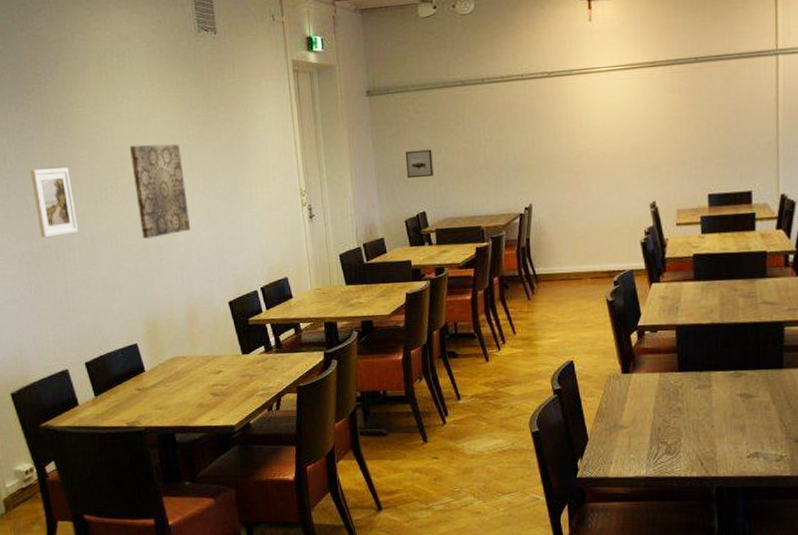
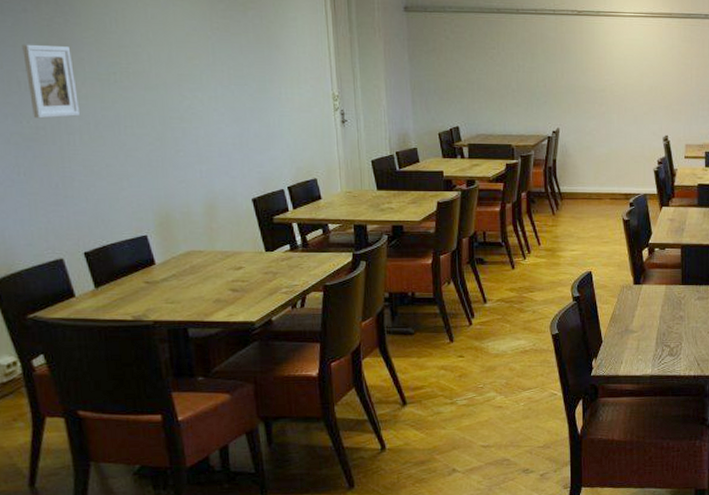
wall art: present [129,144,190,239] -> none [143,31,211,129]
wall art: present [405,149,434,179] -> none [440,68,468,95]

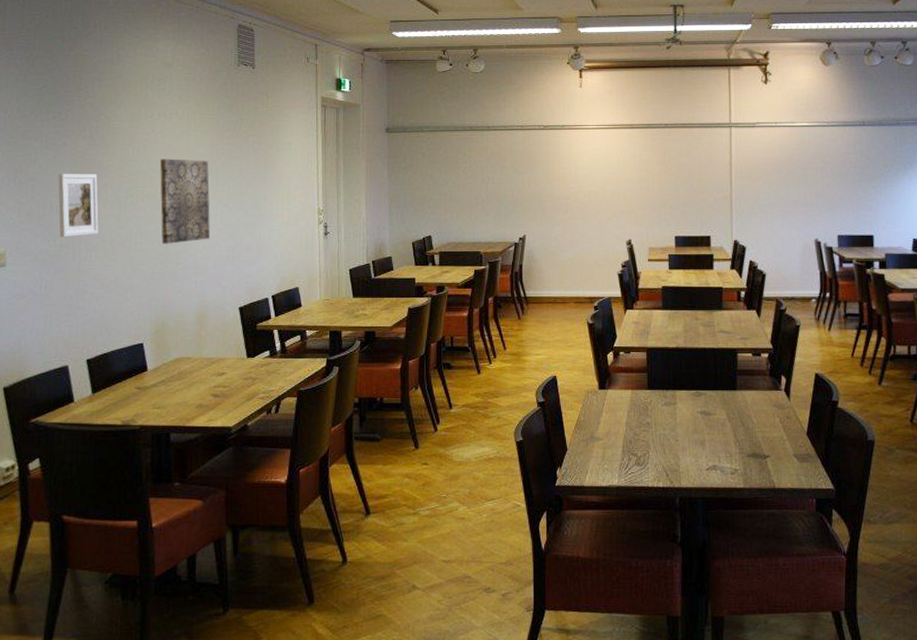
wall art: none [143,31,211,129] -> present [159,159,210,244]

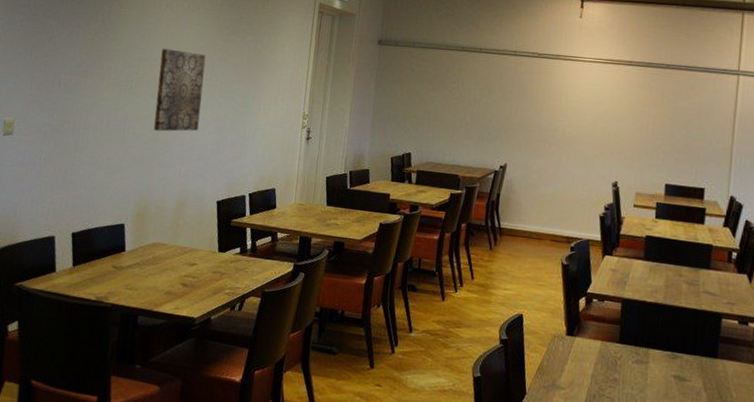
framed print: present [58,173,99,238] -> none [63,52,104,115]

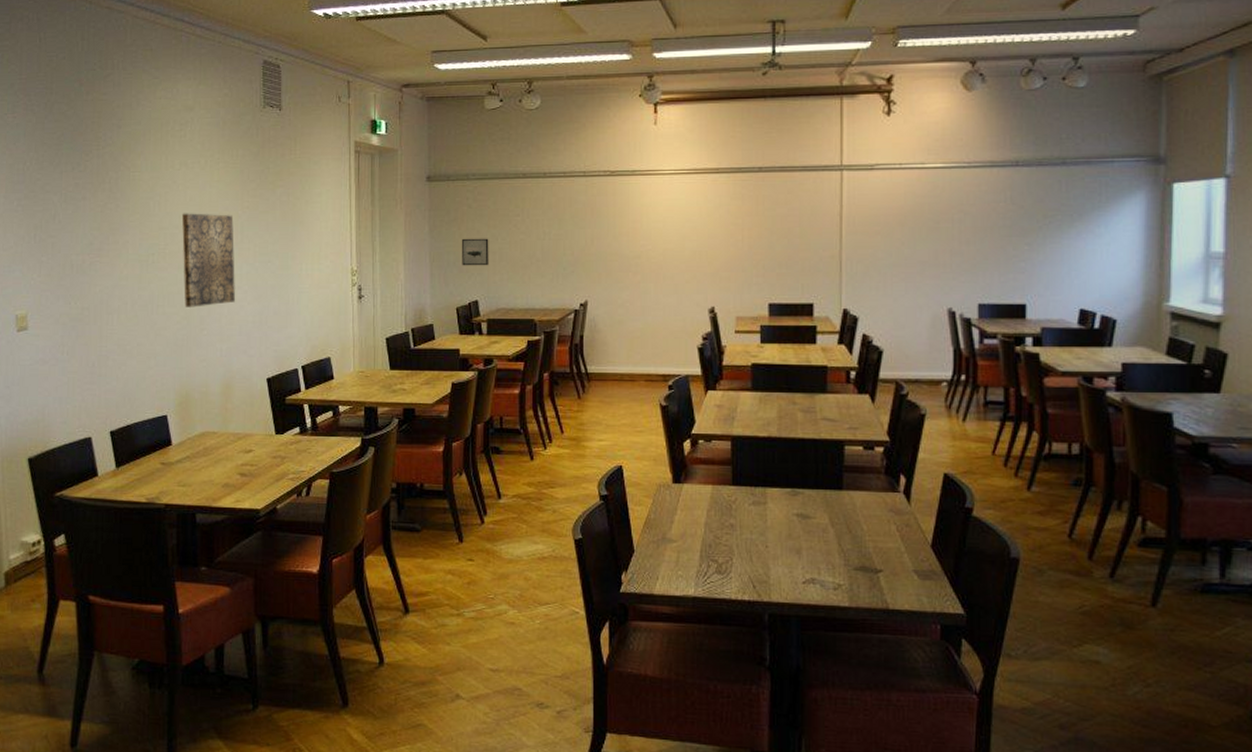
wall art: none [400,97,426,124] -> present [461,238,489,266]

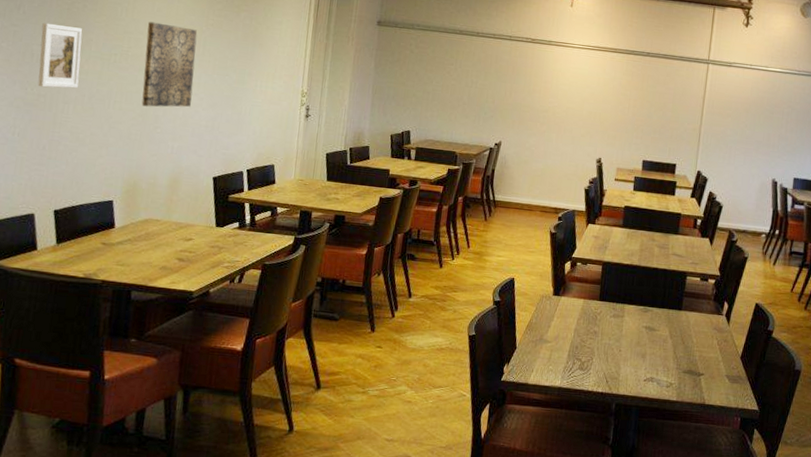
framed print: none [78,229,120,300] -> present [38,22,83,89]
wall art: present [461,238,489,266] -> none [400,77,425,103]

